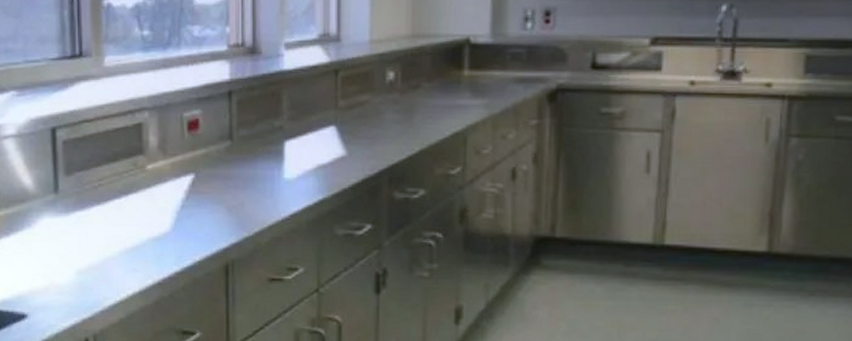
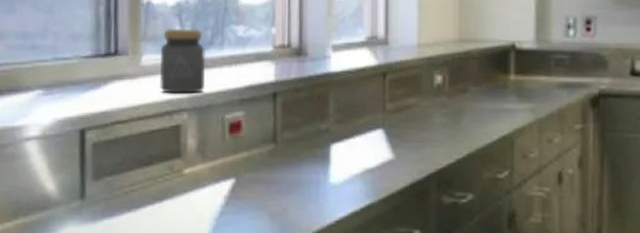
jar: none [121,30,164,93] -> present [159,29,206,94]

